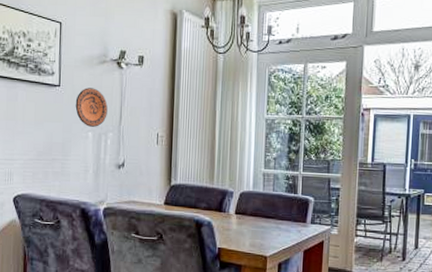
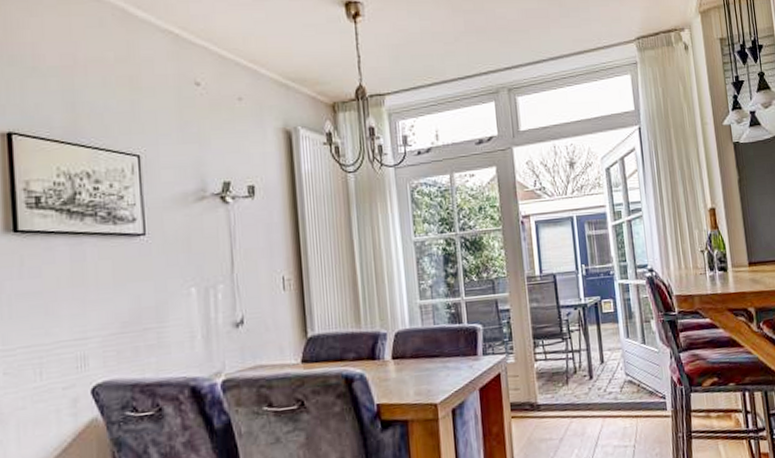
decorative plate: present [75,88,108,127] -> none [168,231,214,281]

